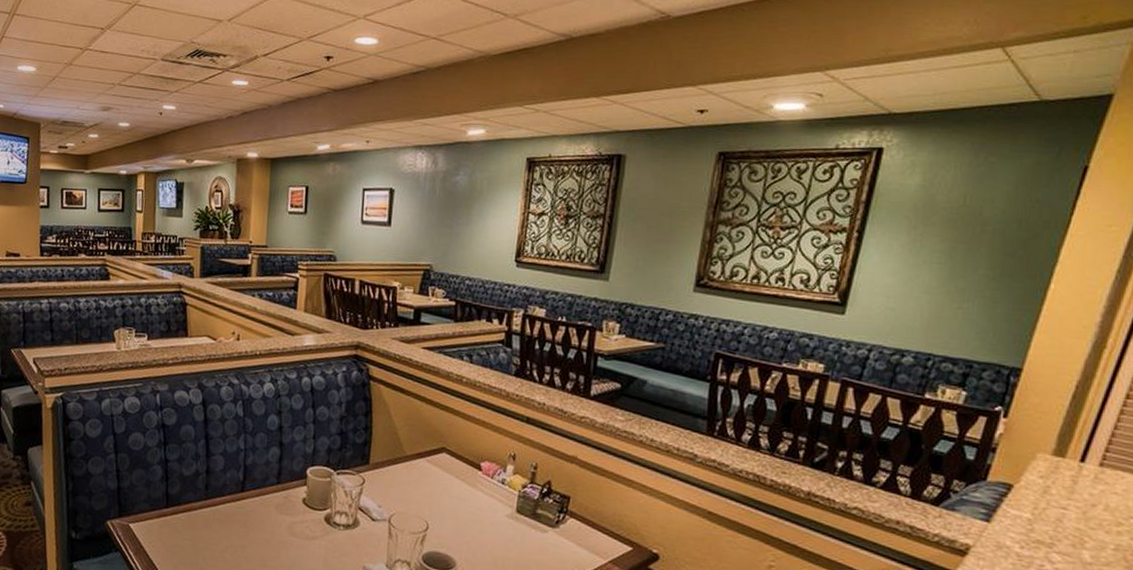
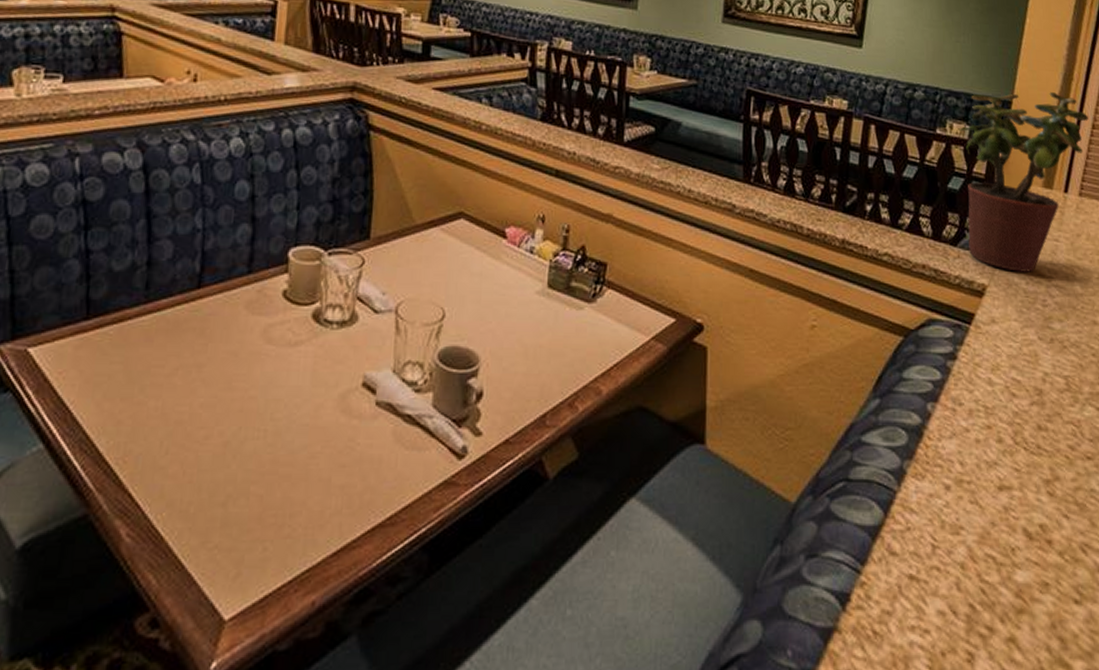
potted plant: none [952,360,1122,537] -> present [959,92,1088,272]

